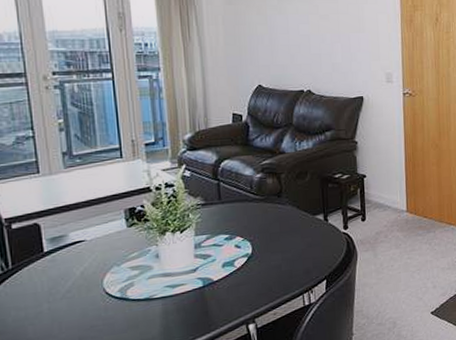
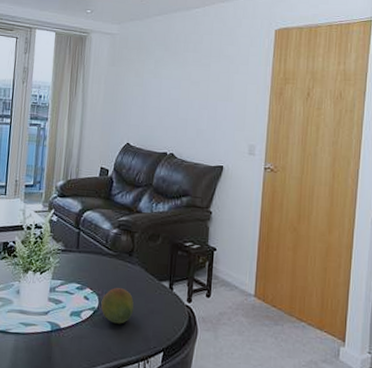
fruit: none [255,229,291,265] -> present [101,288,135,324]

